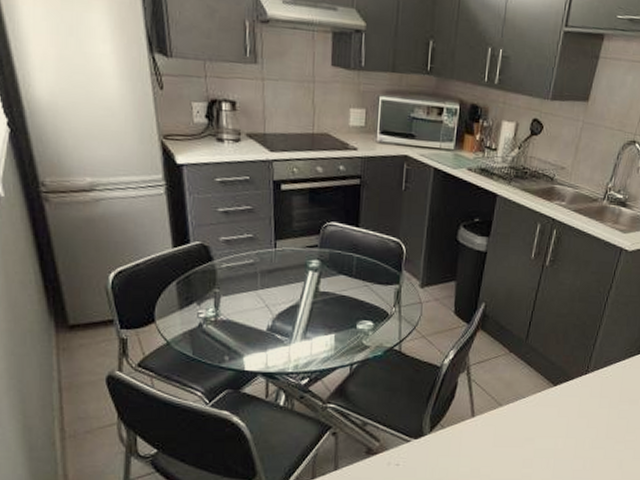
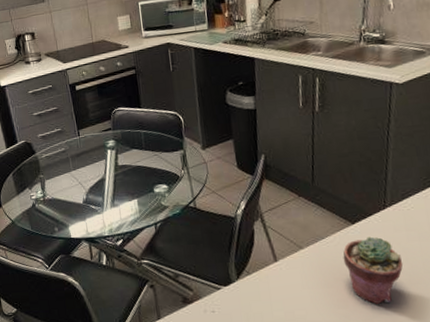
potted succulent: none [537,400,590,465] -> present [343,236,404,304]

